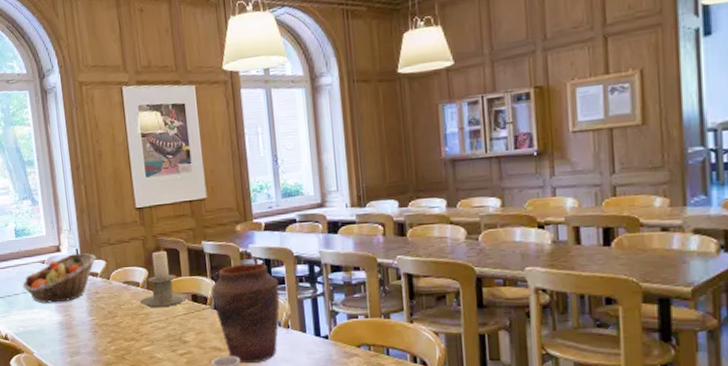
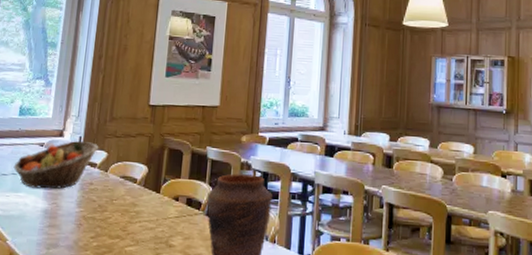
candle holder: present [140,250,189,308] -> none [134,150,184,208]

